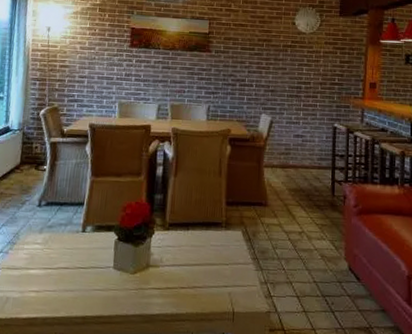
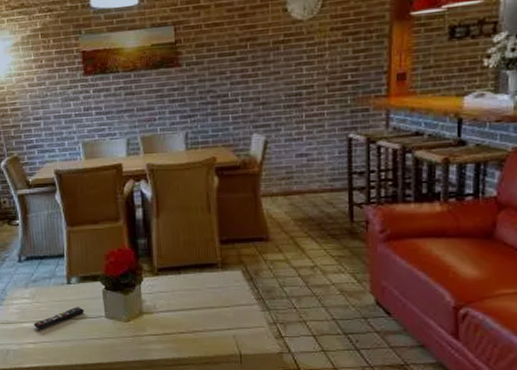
remote control: none [40,256,94,277] -> present [33,307,85,329]

